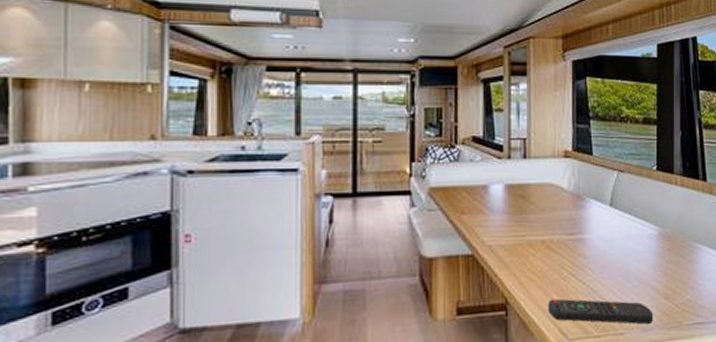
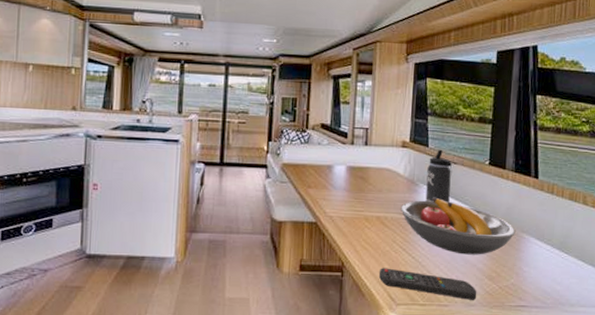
fruit bowl: none [567,211,688,274] -> present [401,197,515,255]
thermos bottle: none [593,157,618,218] -> present [425,149,452,203]

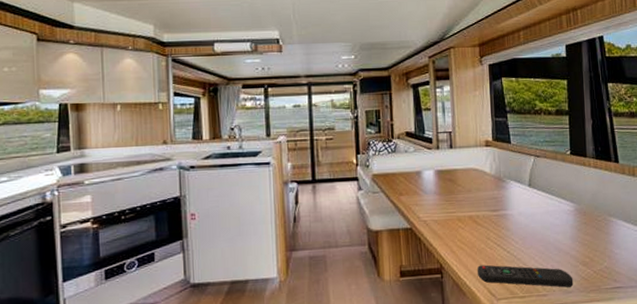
fruit bowl: present [401,197,515,255] -> none [491,191,603,244]
thermos bottle: present [425,149,452,203] -> none [512,144,537,196]

